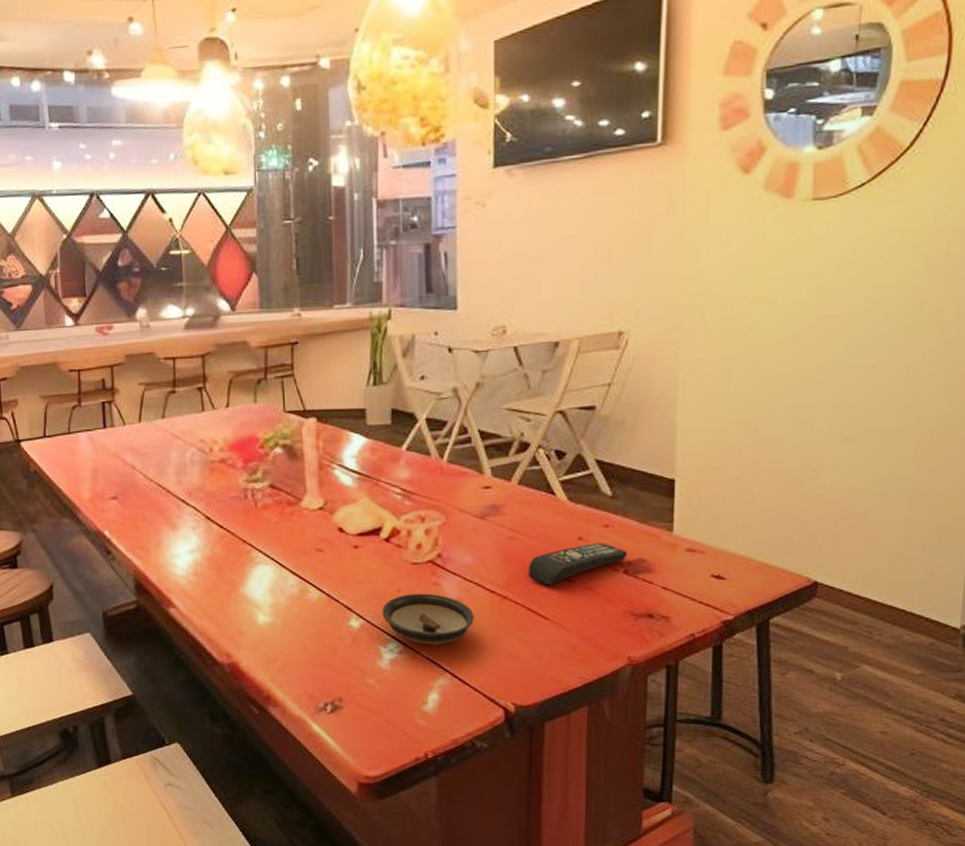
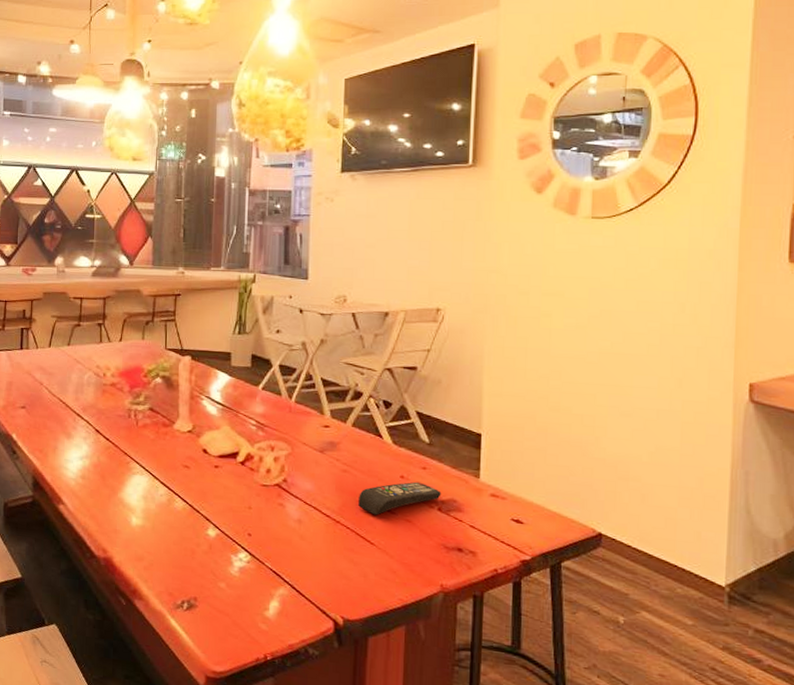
saucer: present [382,593,474,646] -> none [234,511,312,559]

